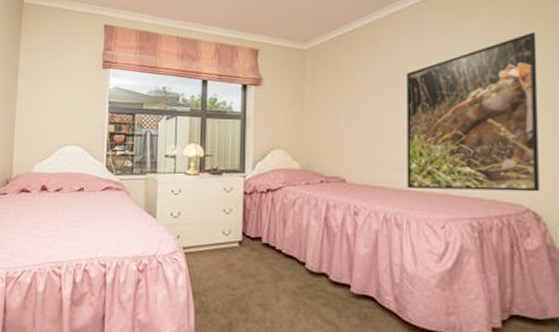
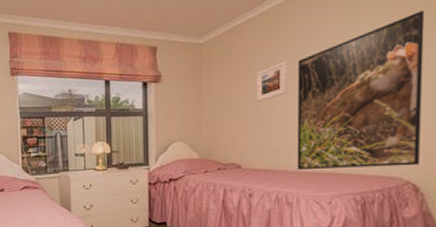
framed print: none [362,73,395,113] -> present [256,61,287,102]

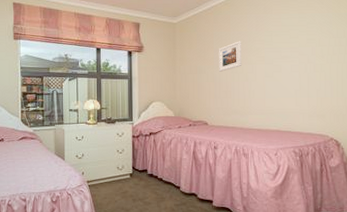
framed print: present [297,10,425,169] -> none [250,10,339,127]

